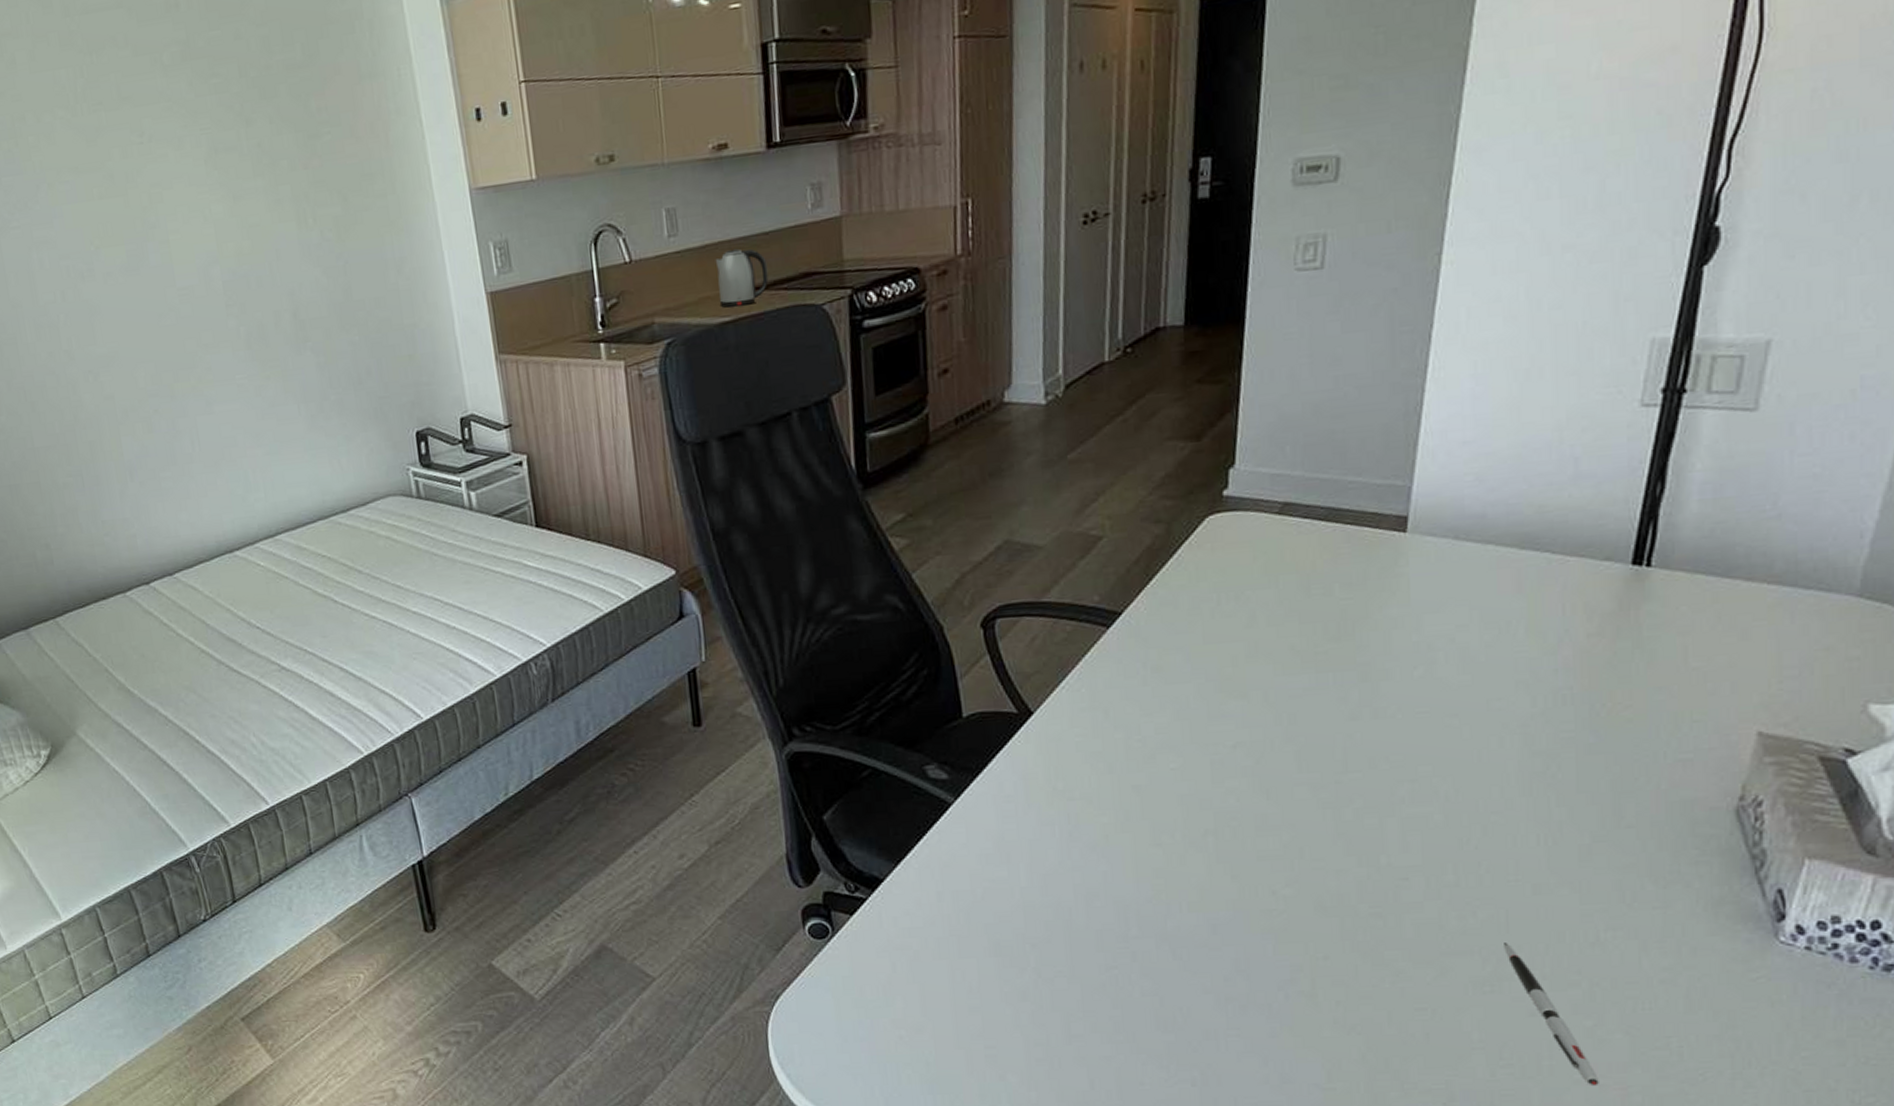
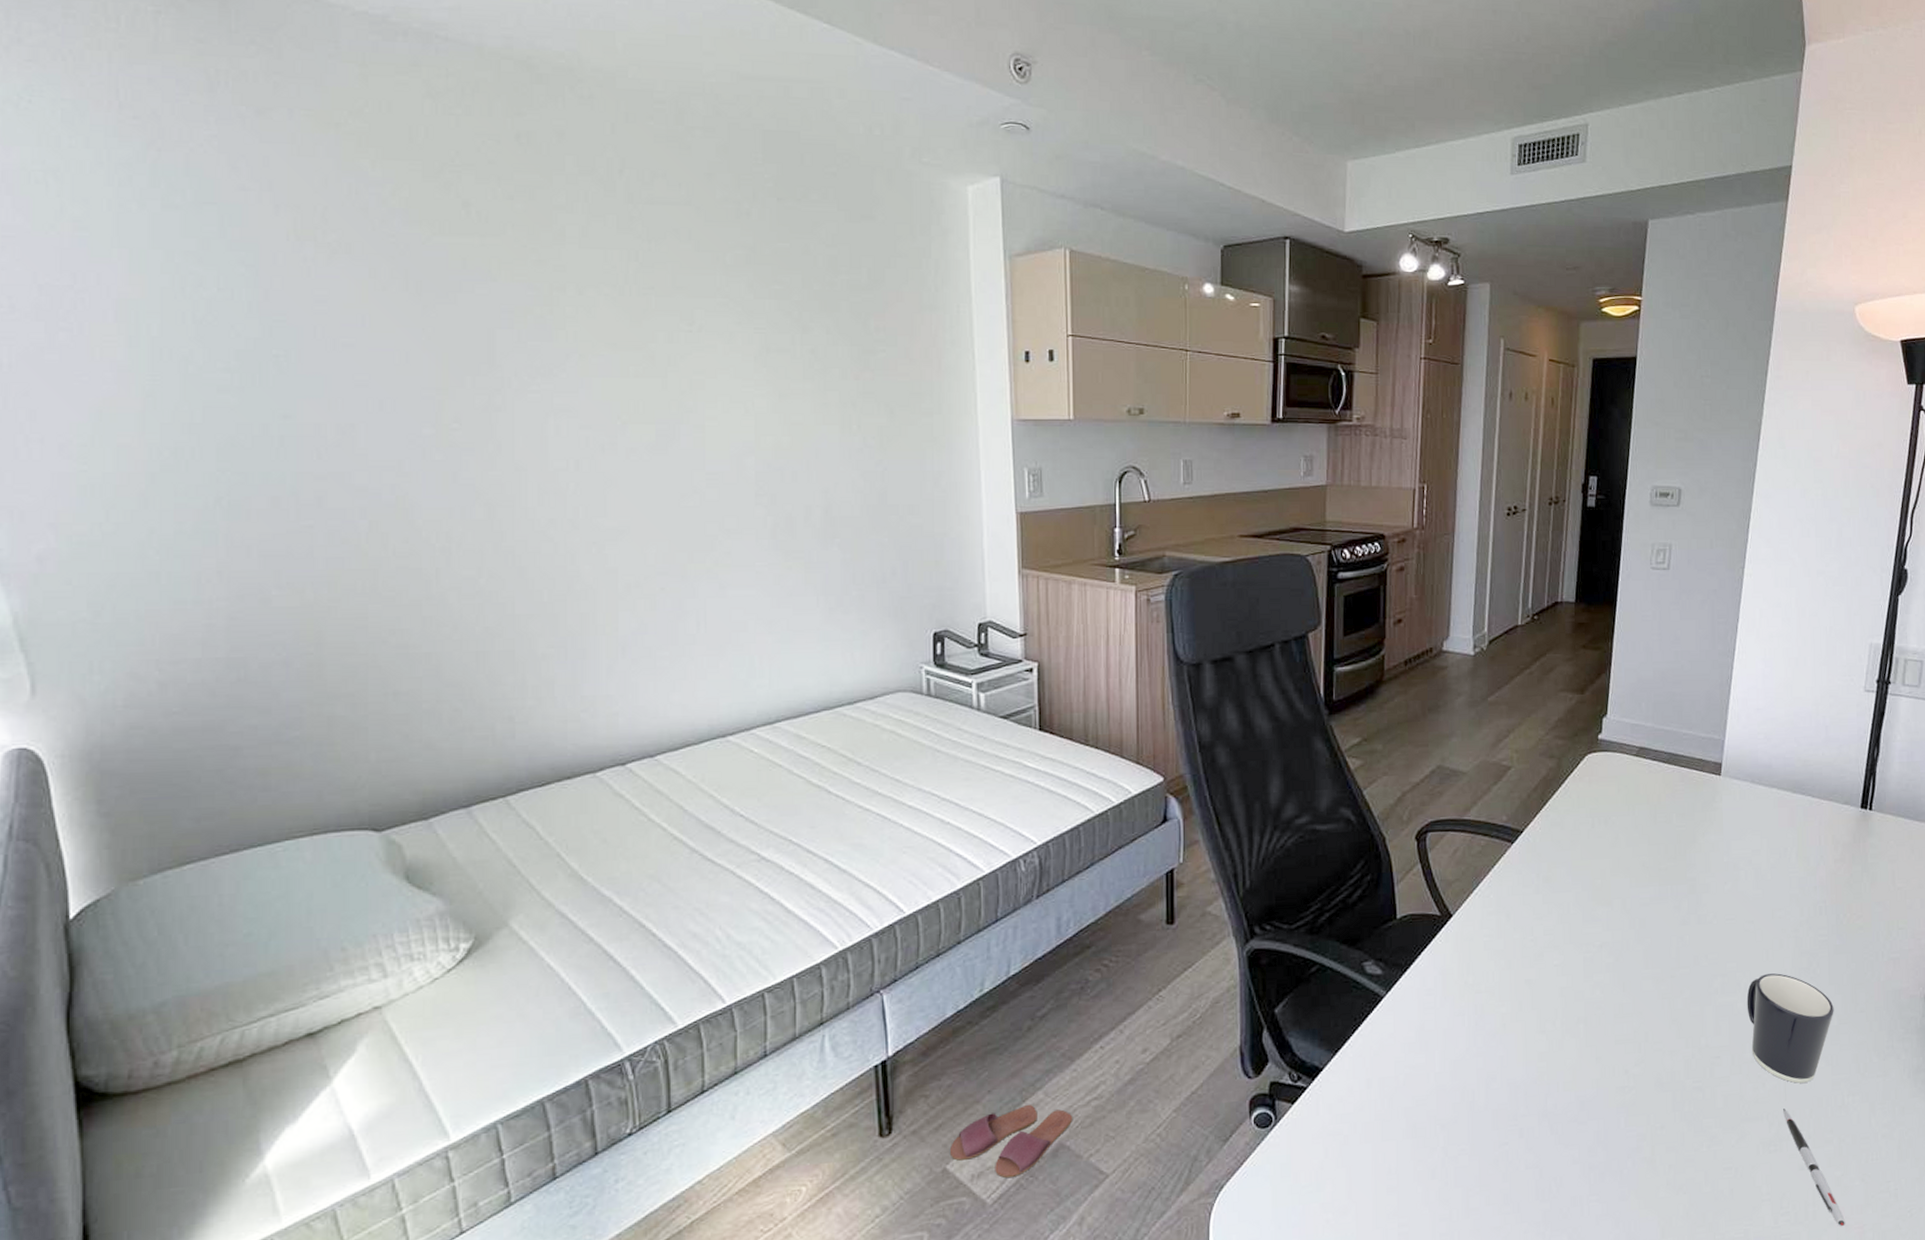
slippers: none [493,906,613,977] -> present [949,1104,1073,1179]
kettle: present [715,248,769,308] -> none [1221,501,1264,549]
mug: none [1448,778,1585,913] -> present [1746,973,1834,1083]

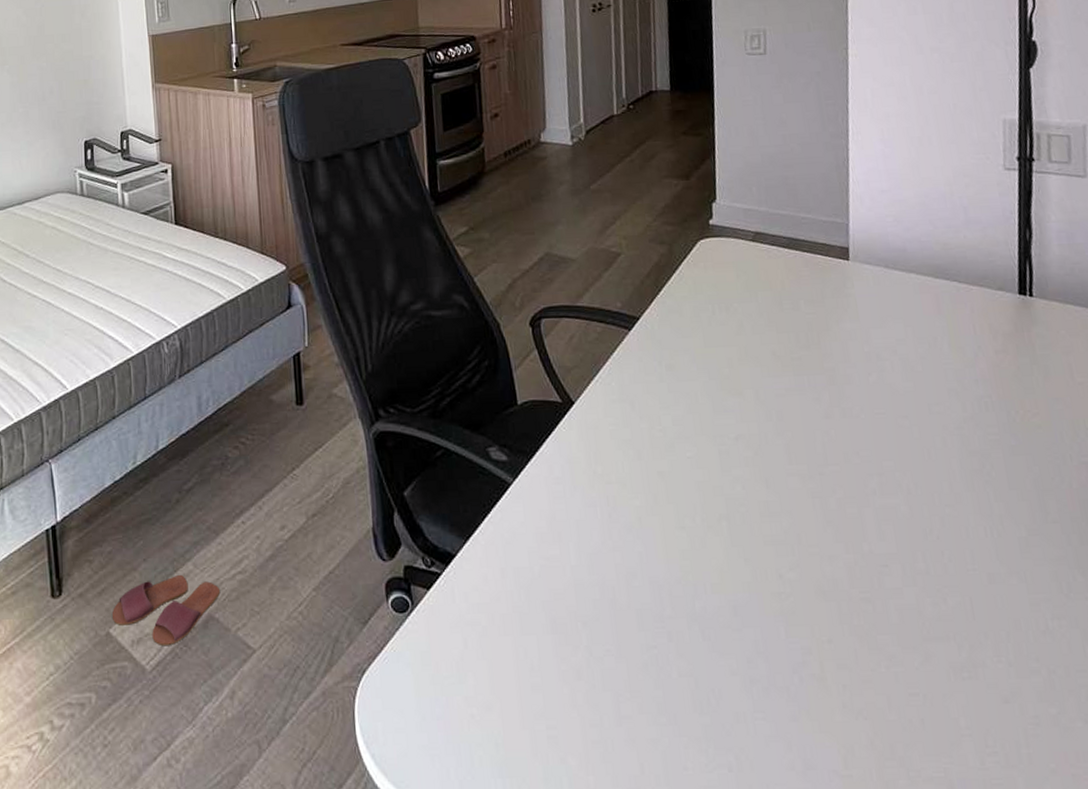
mug: present [1746,973,1834,1083] -> none [911,474,1020,601]
pen: present [1783,1109,1846,1226] -> none [973,629,1073,775]

